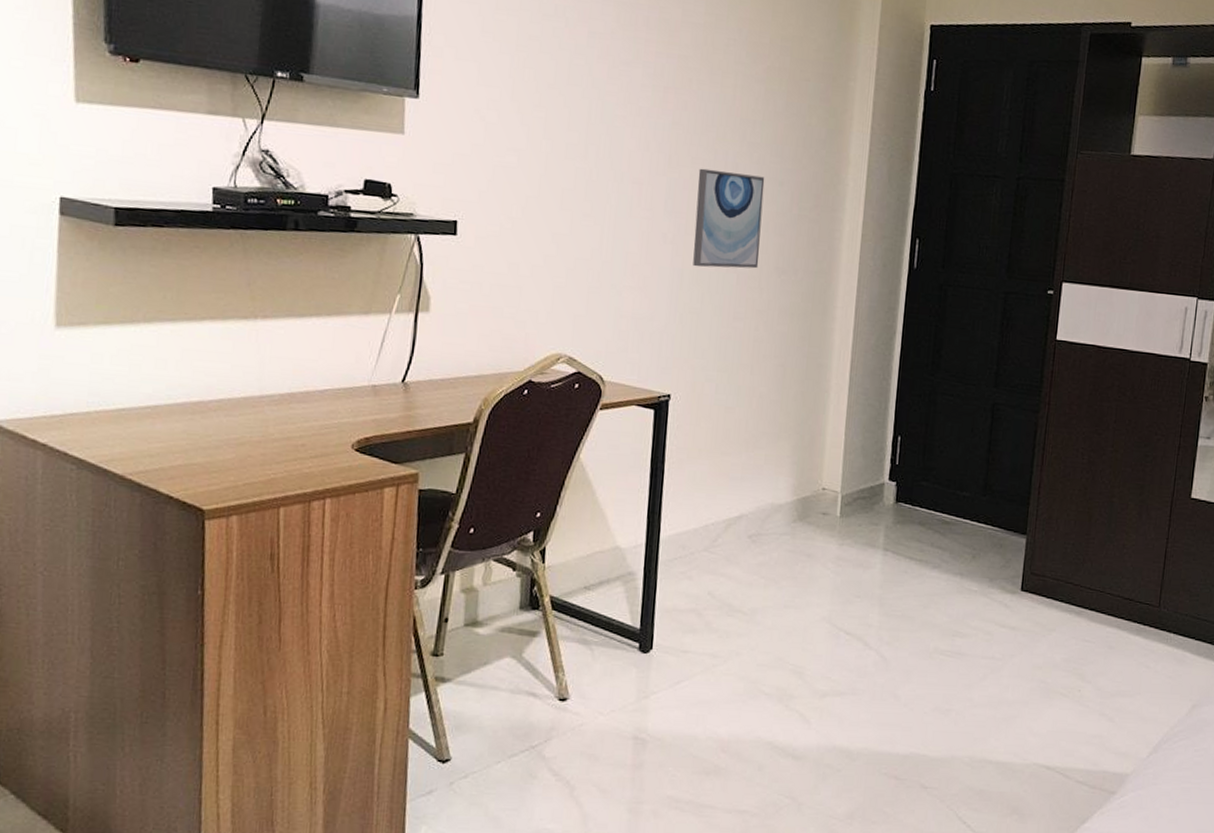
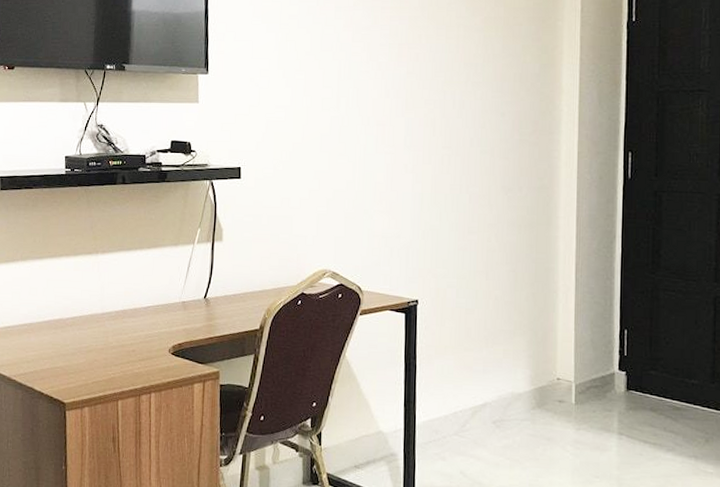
wall art: present [693,168,765,269] -> none [430,107,488,191]

